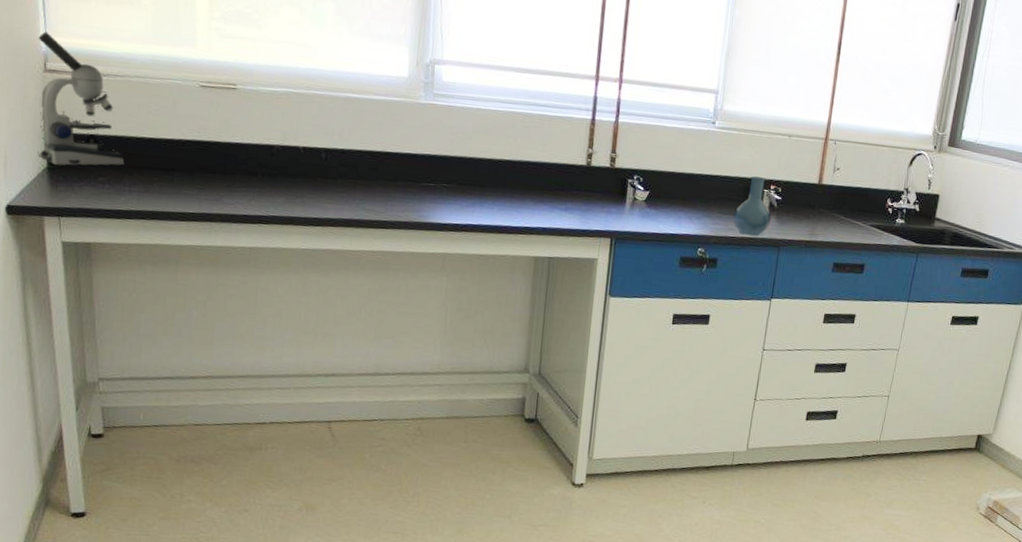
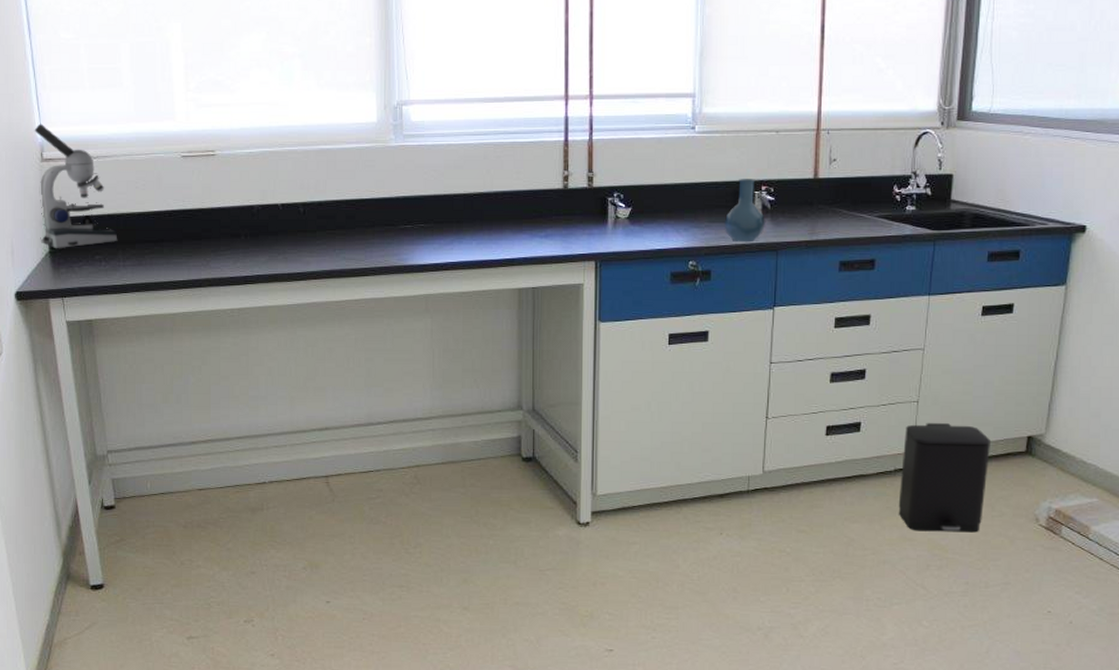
pedal bin: none [862,416,947,516] -> present [898,423,992,533]

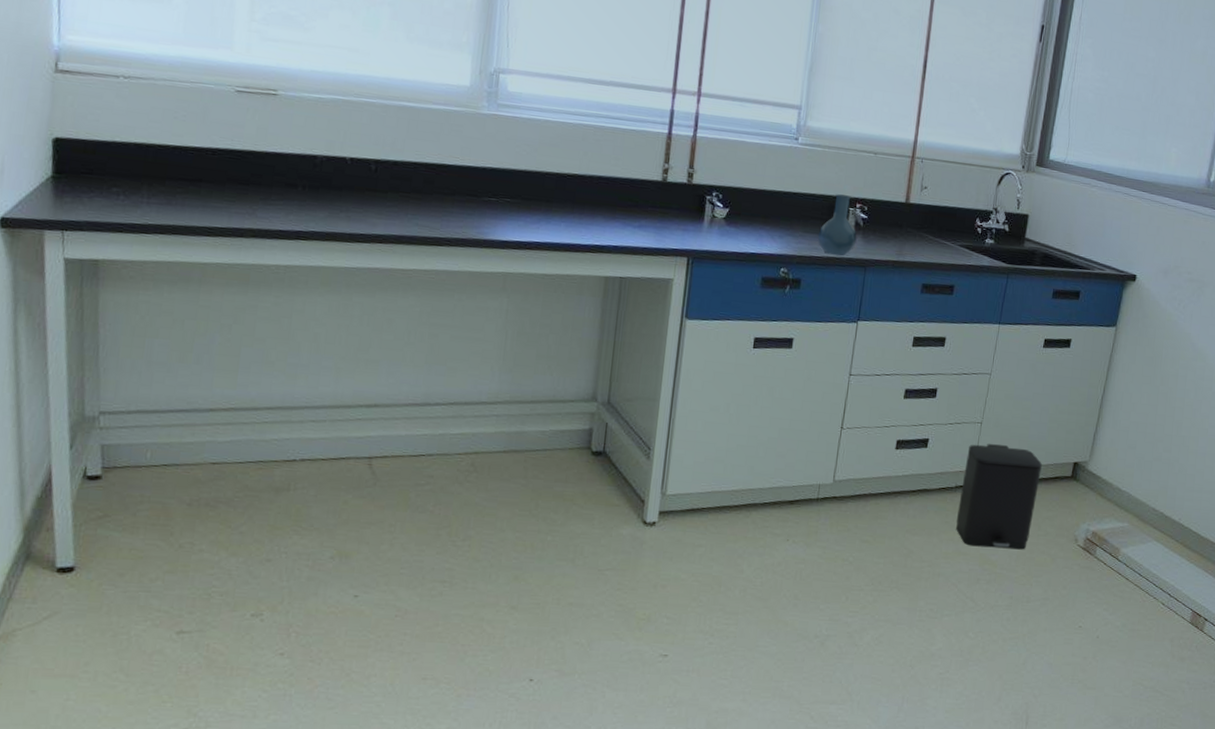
microscope: present [34,123,118,251] -> none [41,29,145,177]

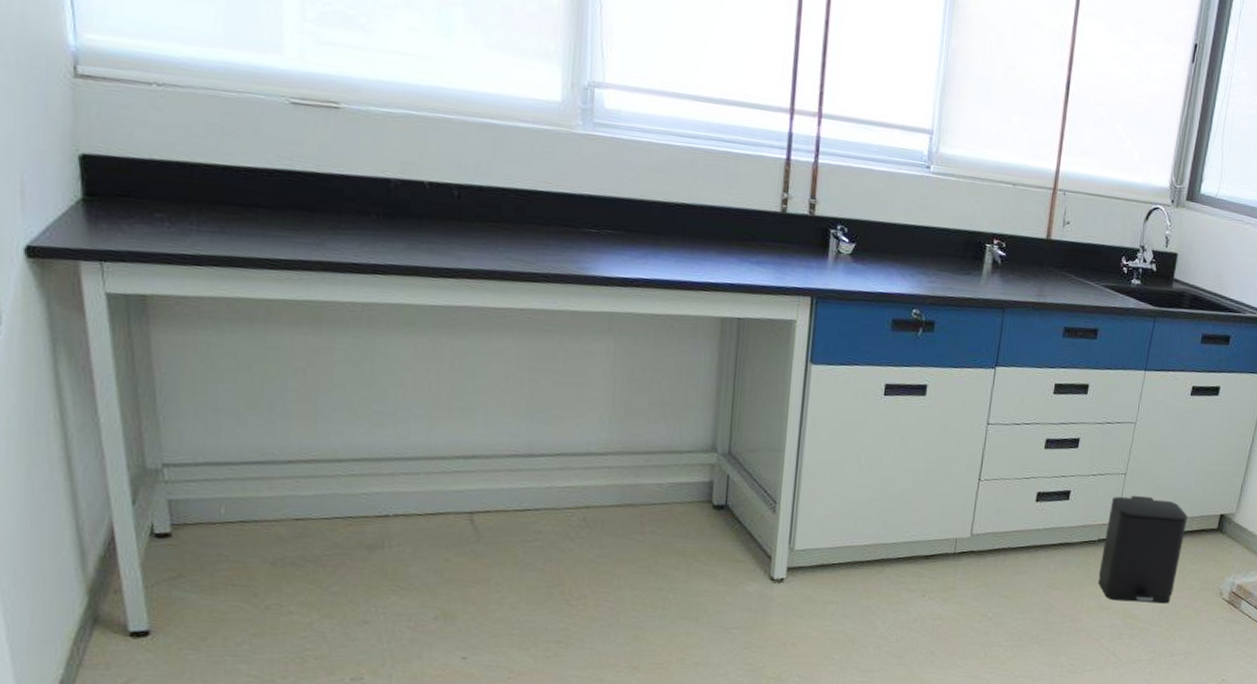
flask: present [817,194,857,256] -> none [952,229,995,297]

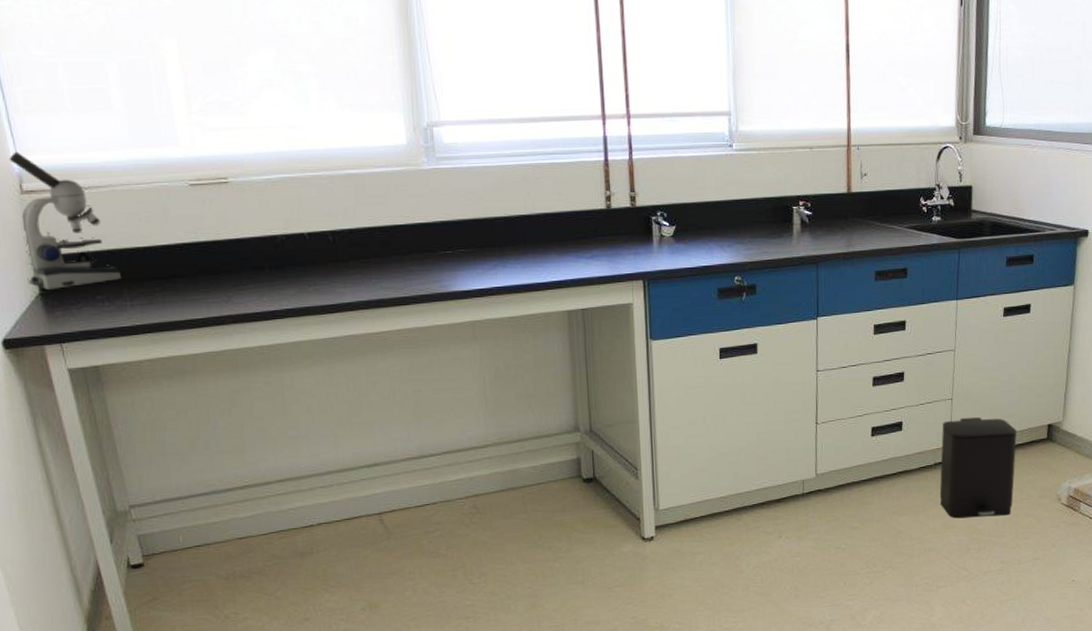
microscope: none [64,26,191,201] -> present [9,151,122,292]

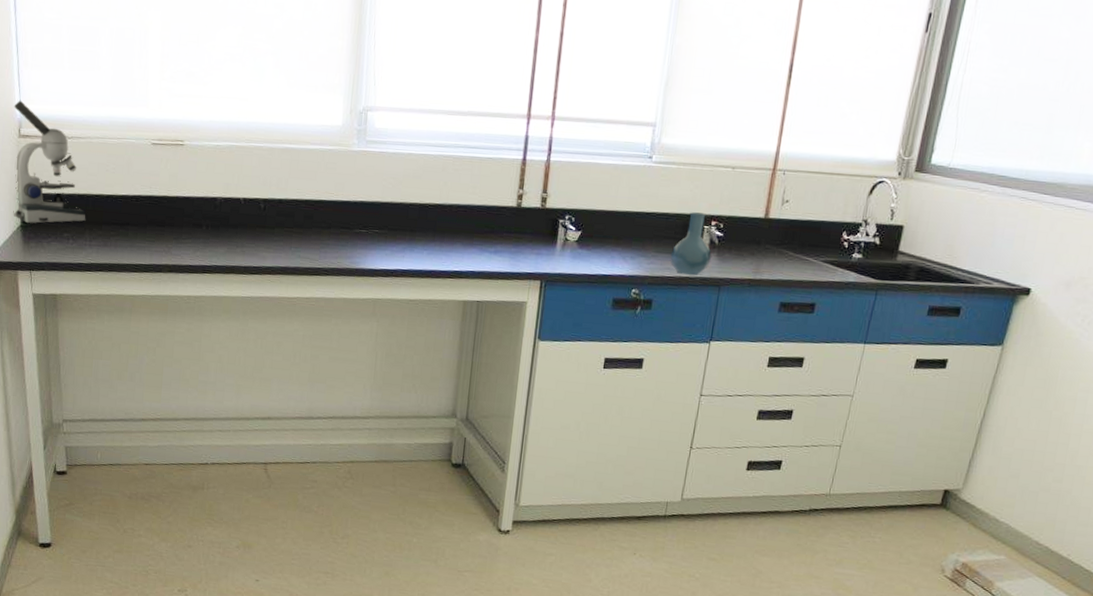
flask: none [766,194,805,257] -> present [670,212,712,276]
pedal bin: present [939,417,1018,519] -> none [808,467,908,577]

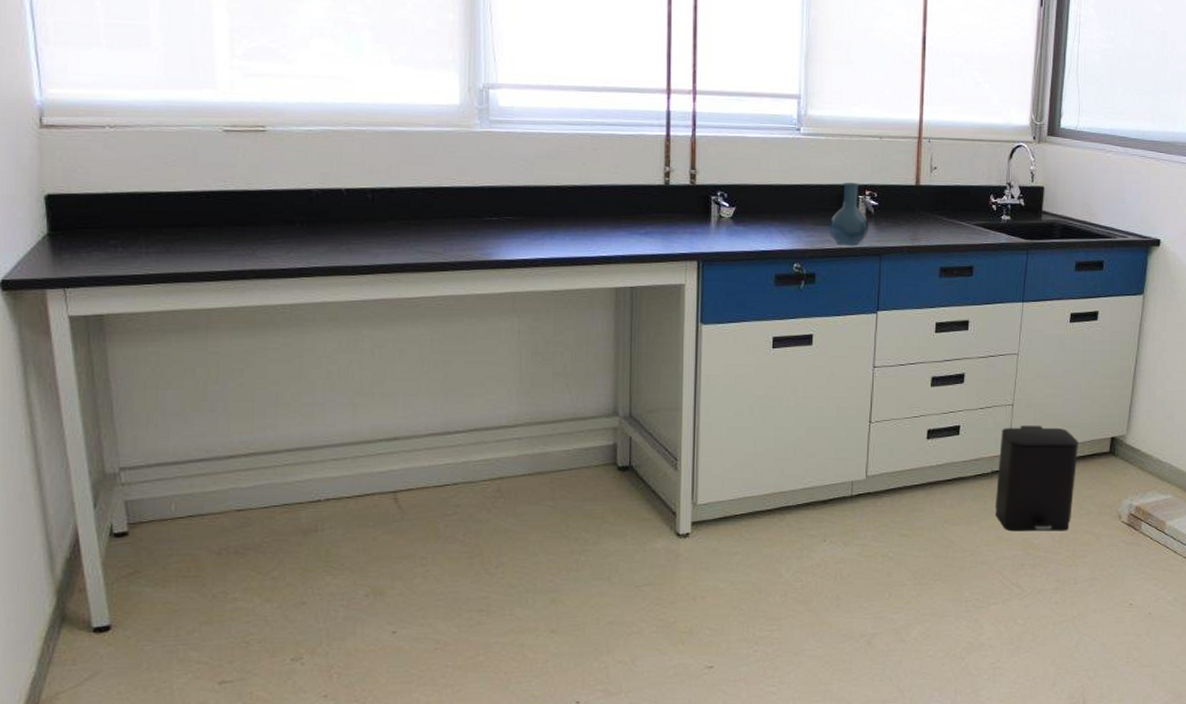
microscope: present [13,100,86,225] -> none [31,83,140,233]
pedal bin: none [808,467,908,577] -> present [995,426,1079,532]

